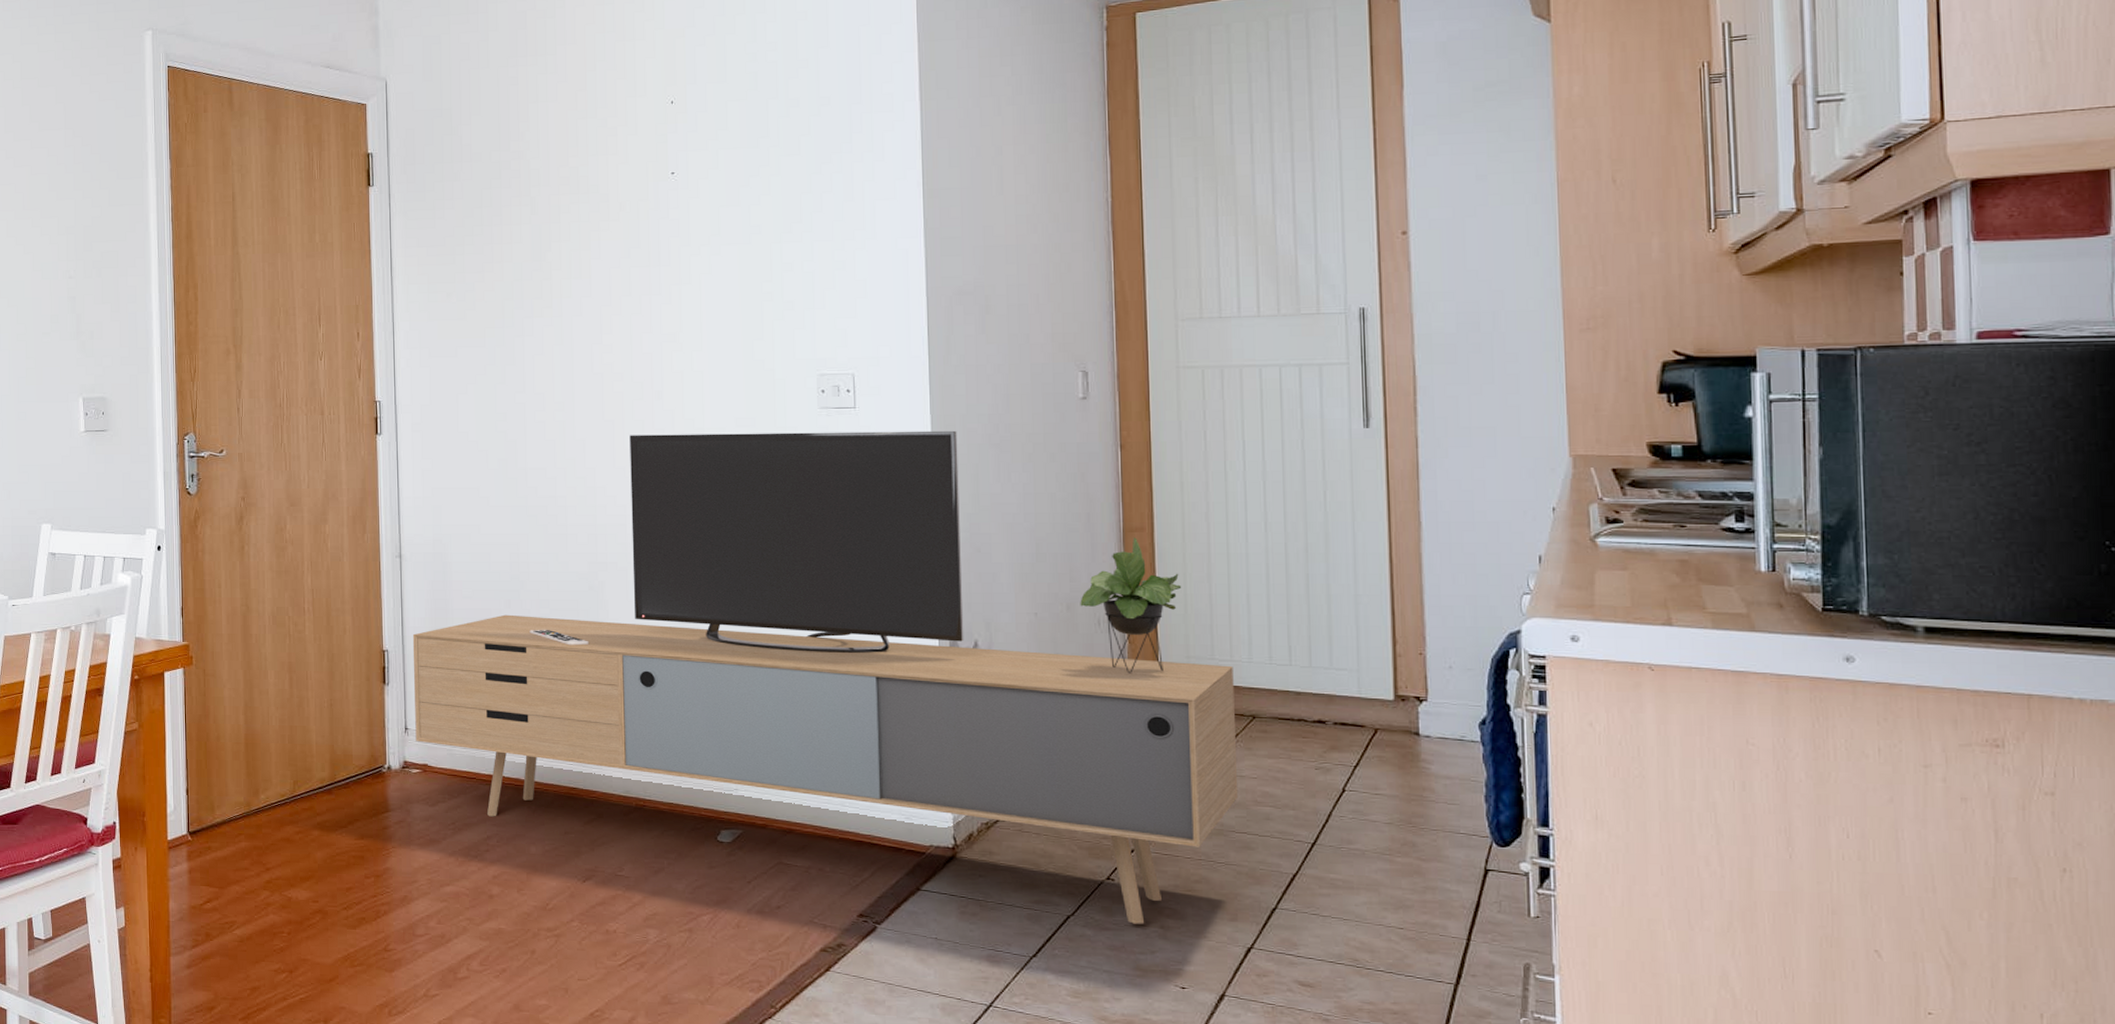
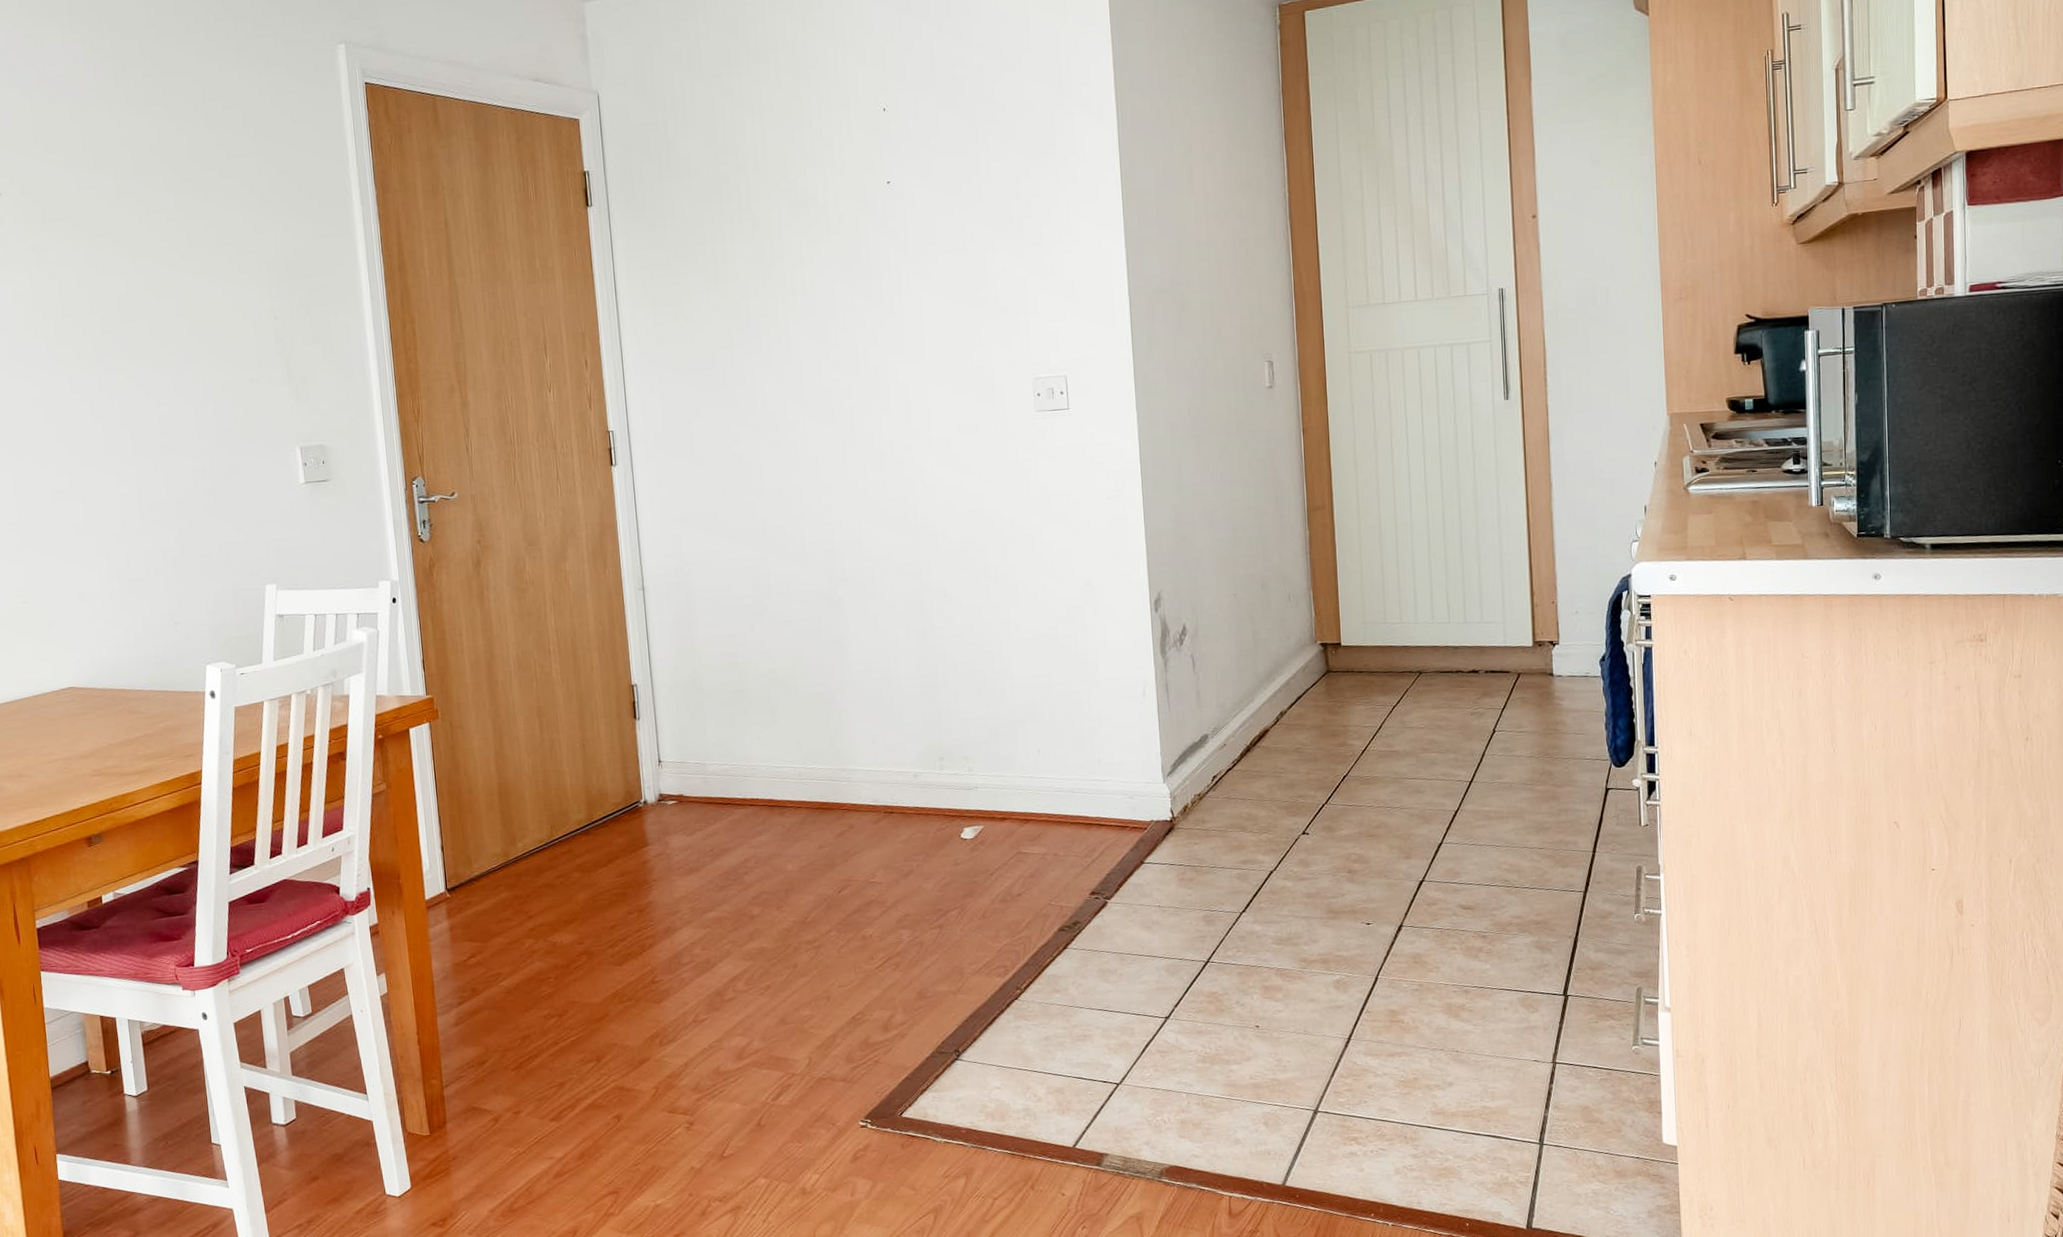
media console: present [412,430,1239,924] -> none [660,425,1409,872]

